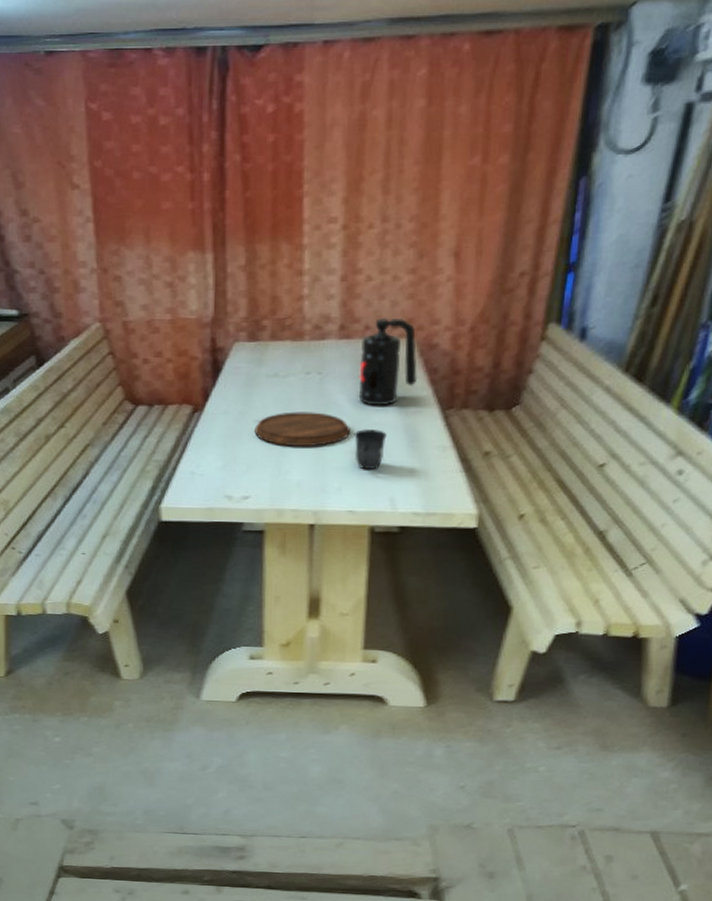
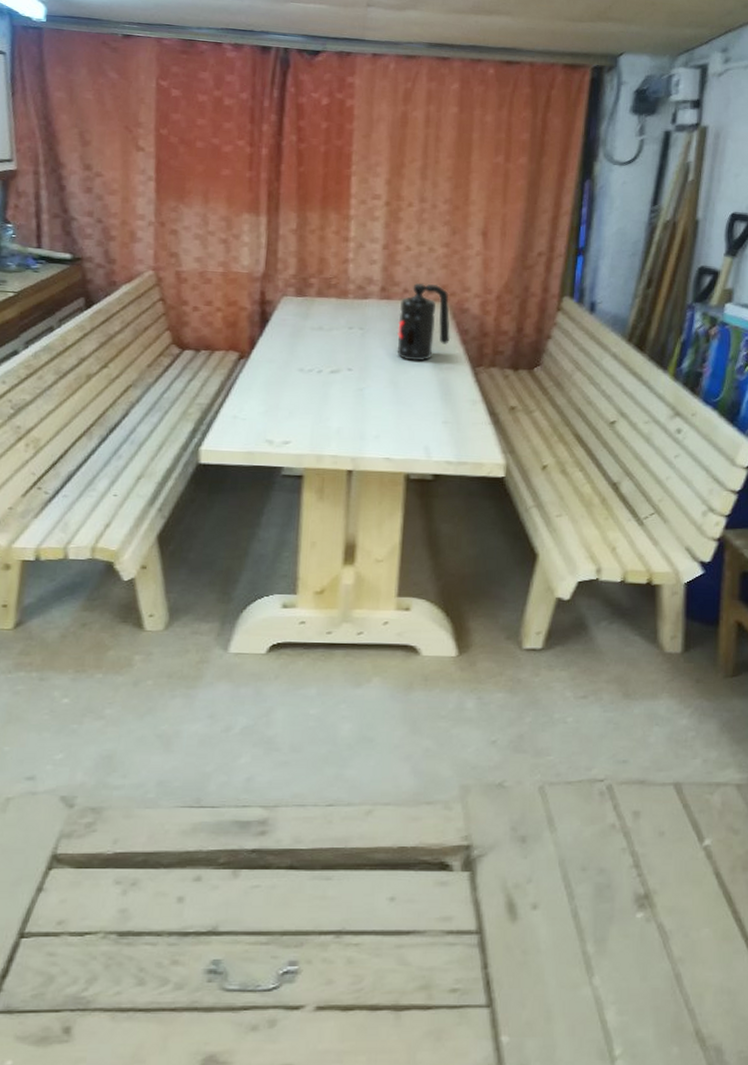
cutting board: present [254,411,350,447] -> none [298,362,389,396]
mug: present [354,428,387,470] -> none [392,380,422,420]

